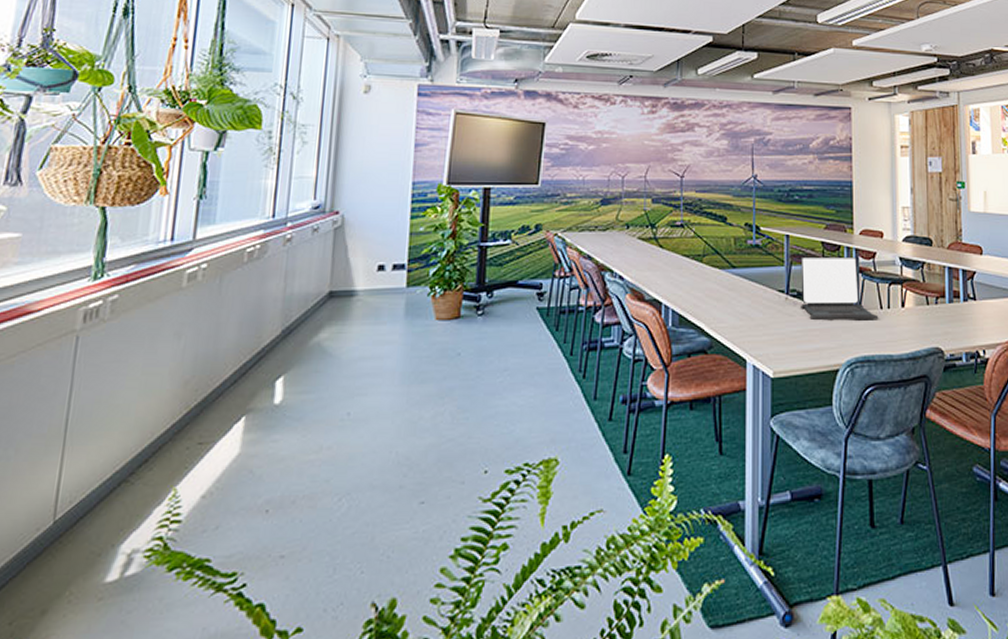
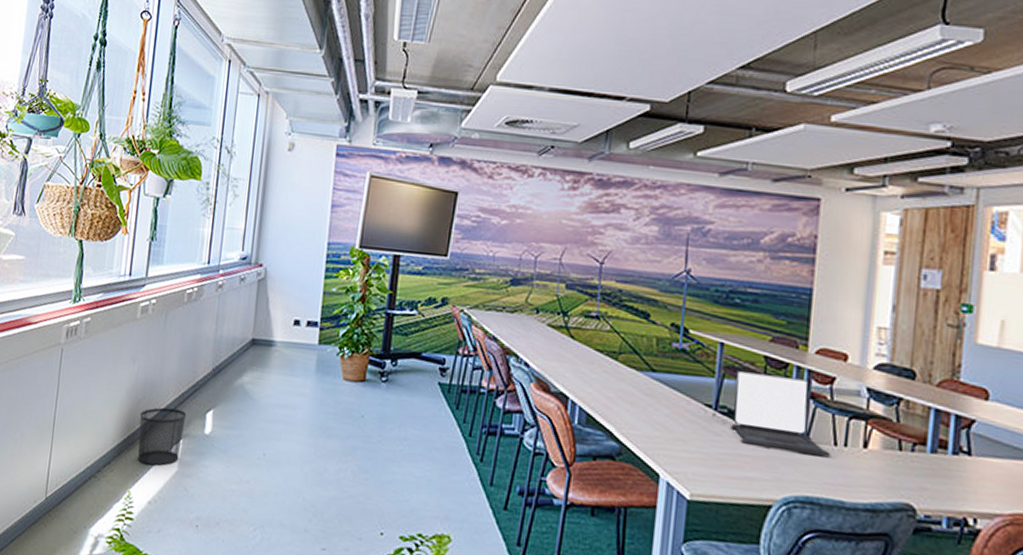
waste bin: none [186,383,250,453] -> present [138,407,187,466]

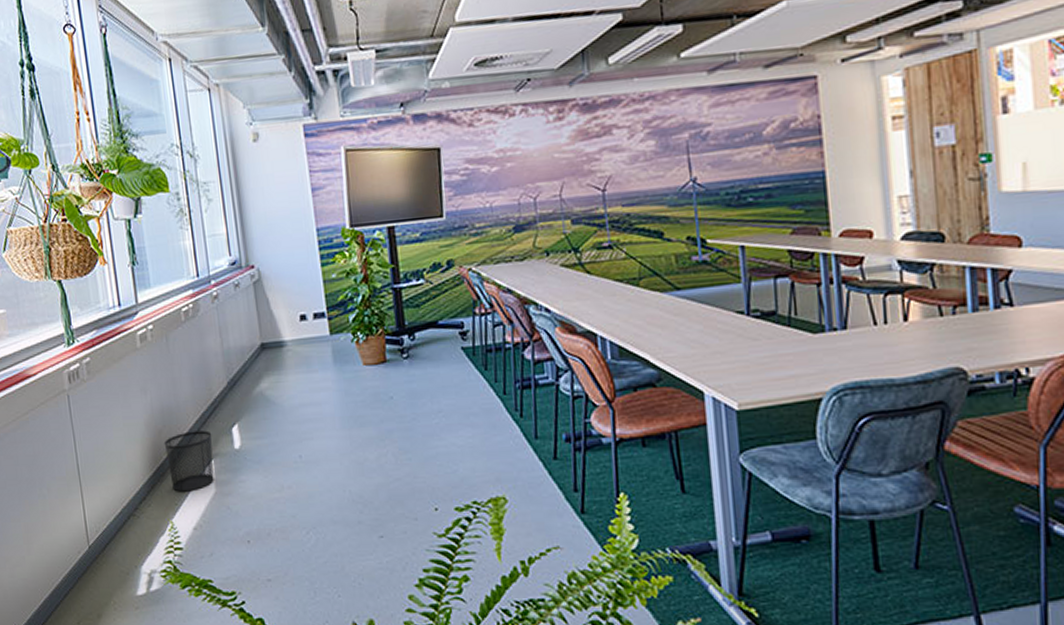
laptop: present [731,369,831,456] -> none [762,264,872,343]

